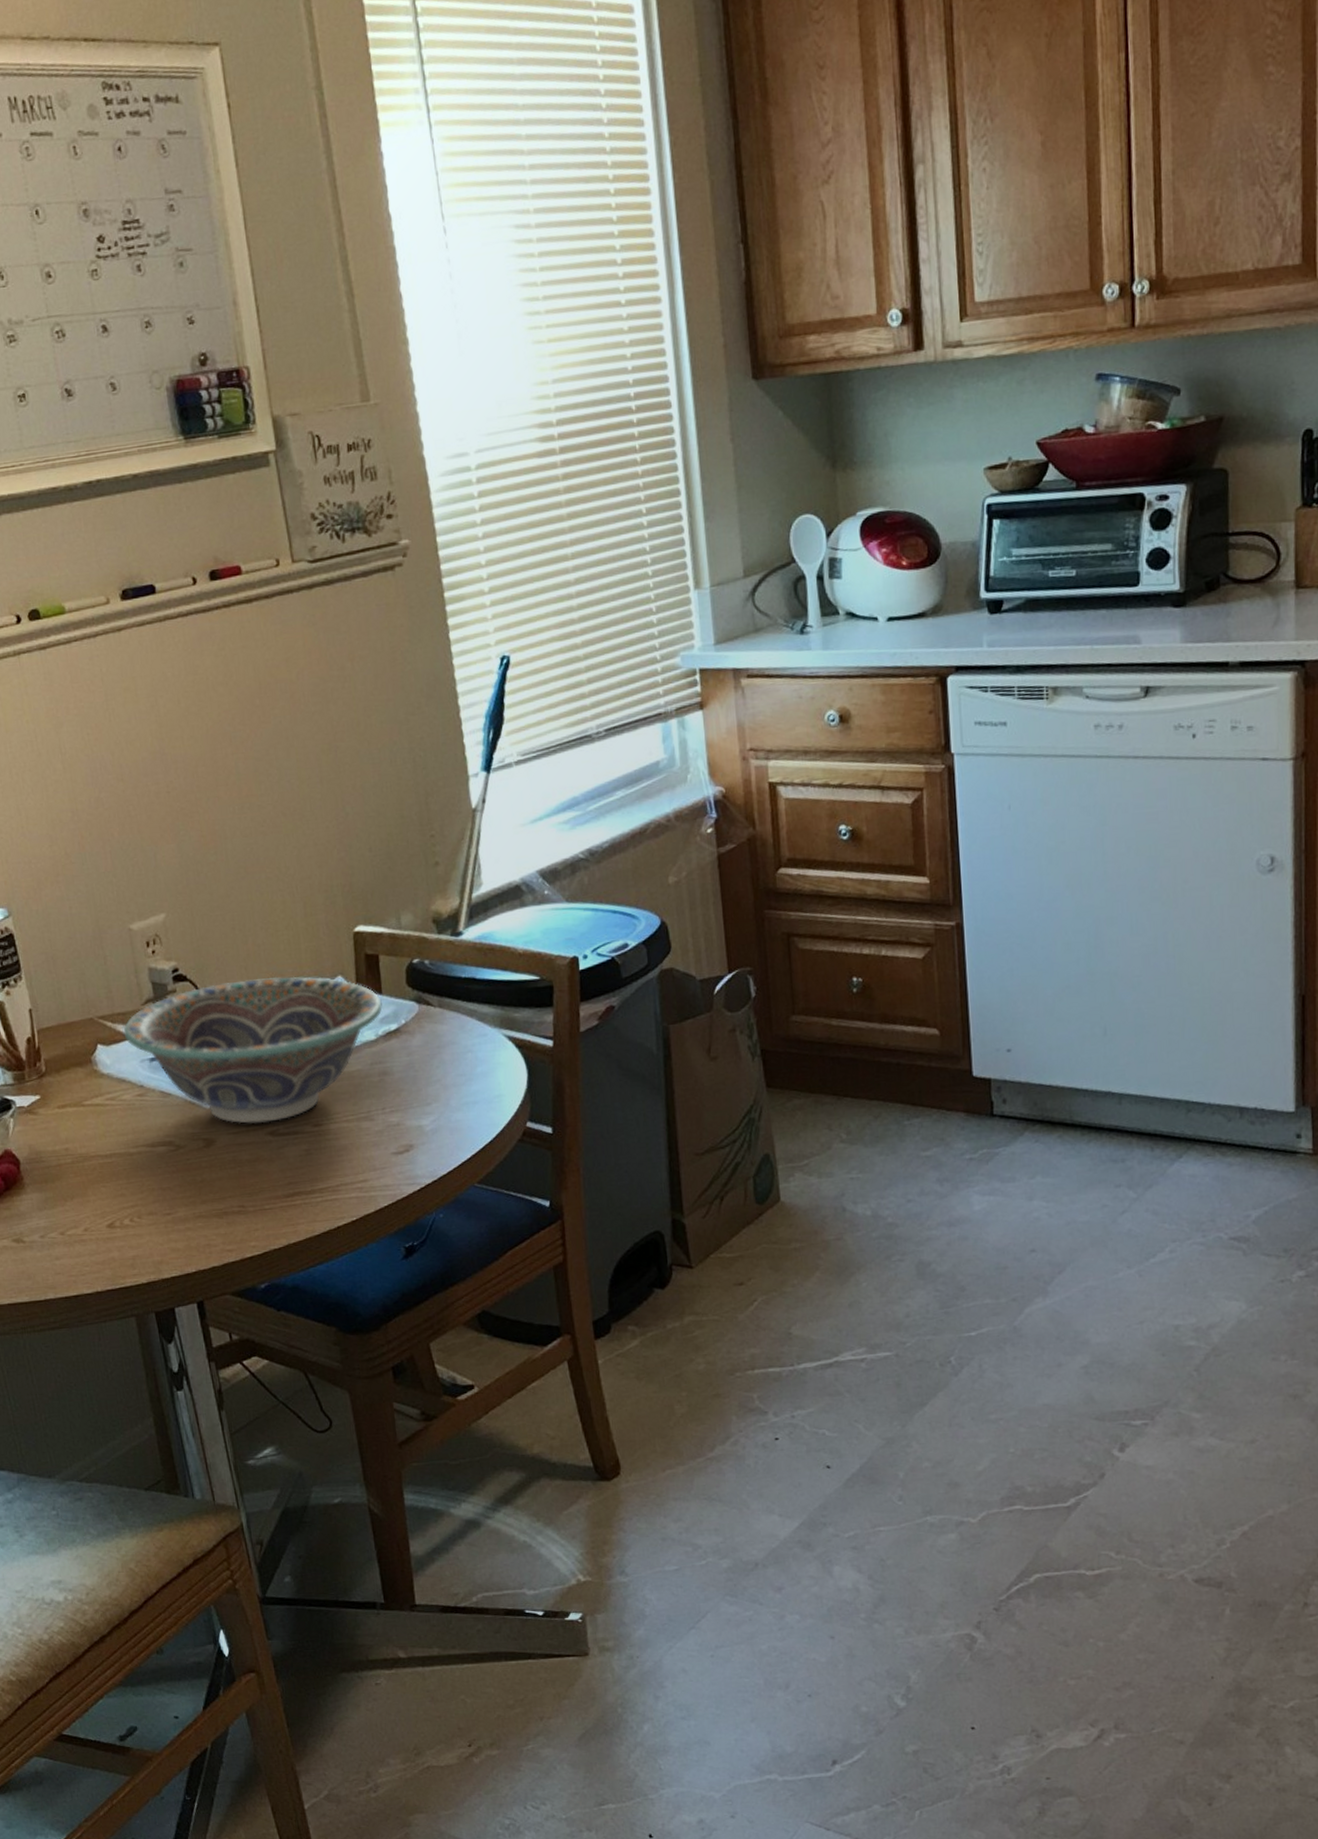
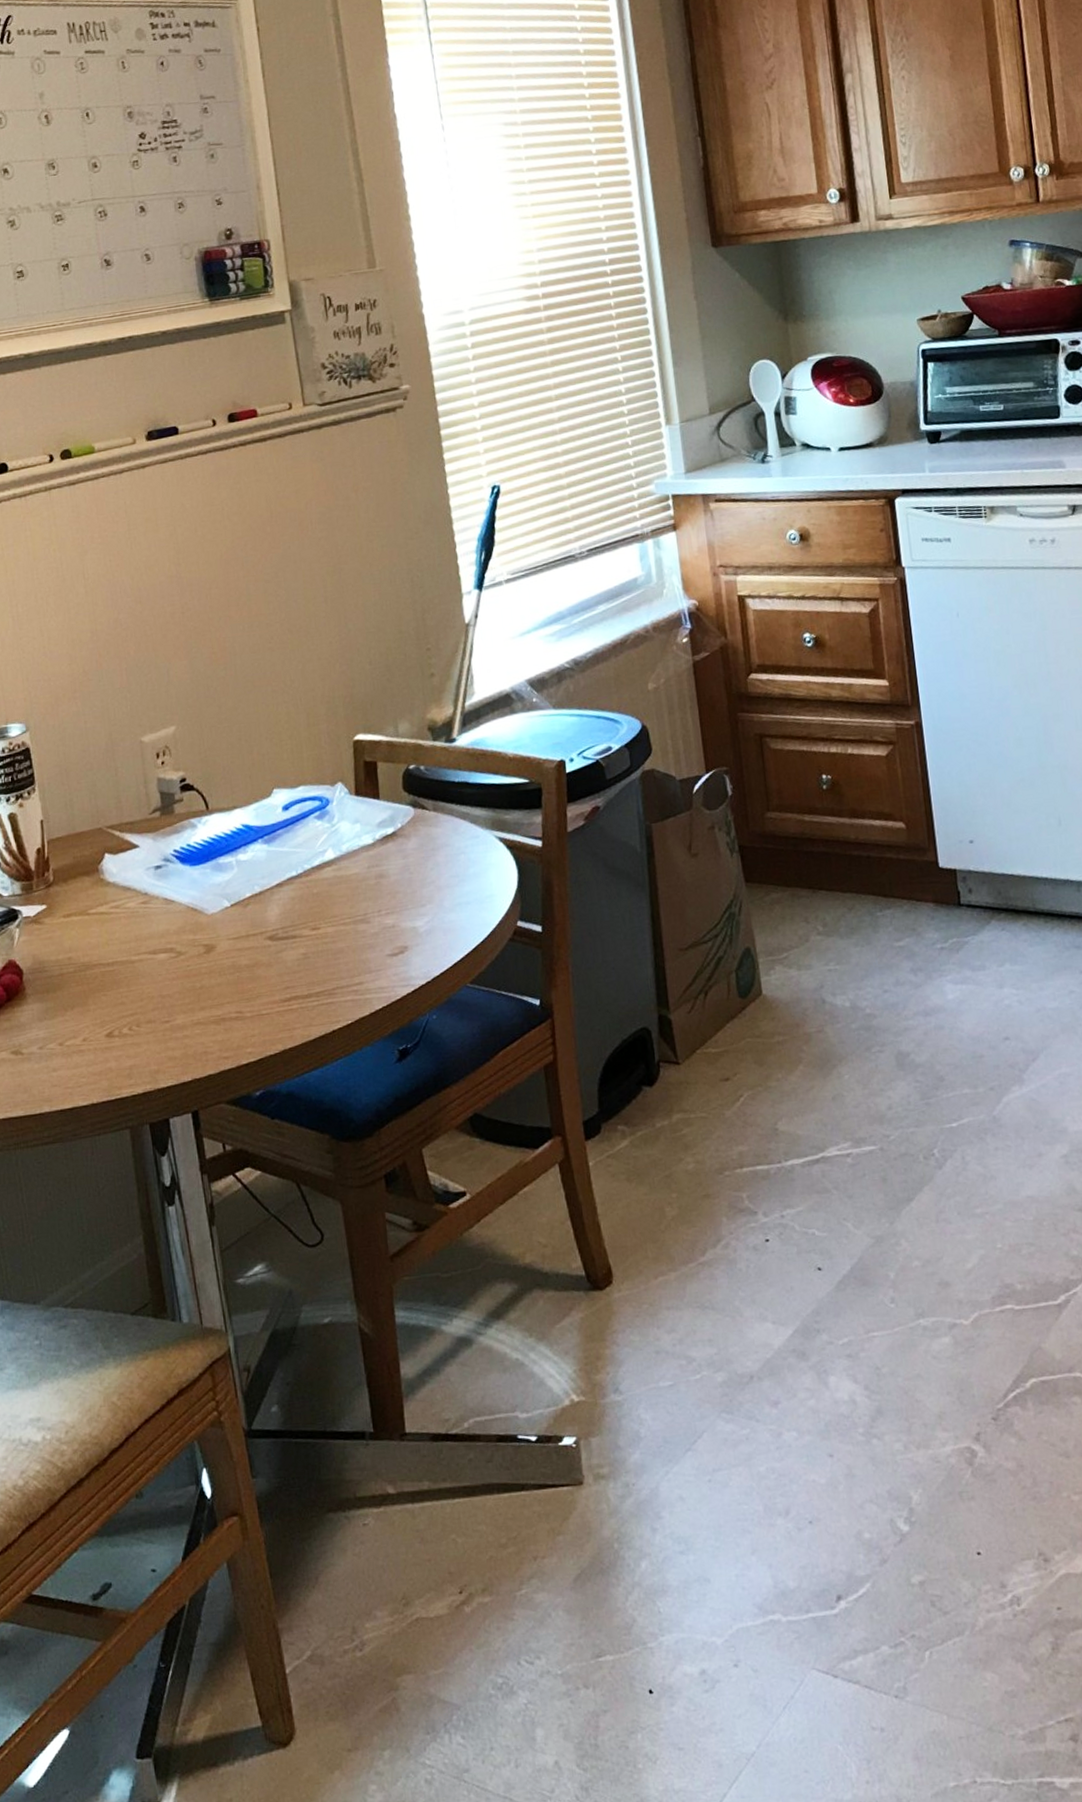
decorative bowl: present [123,976,382,1124] -> none [131,784,380,929]

